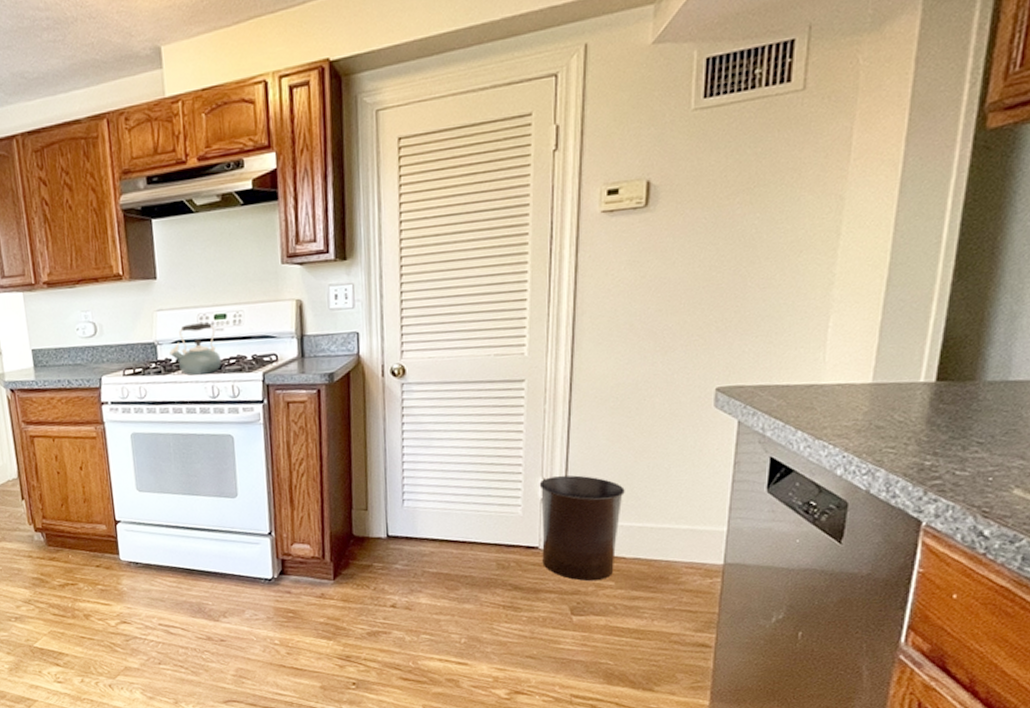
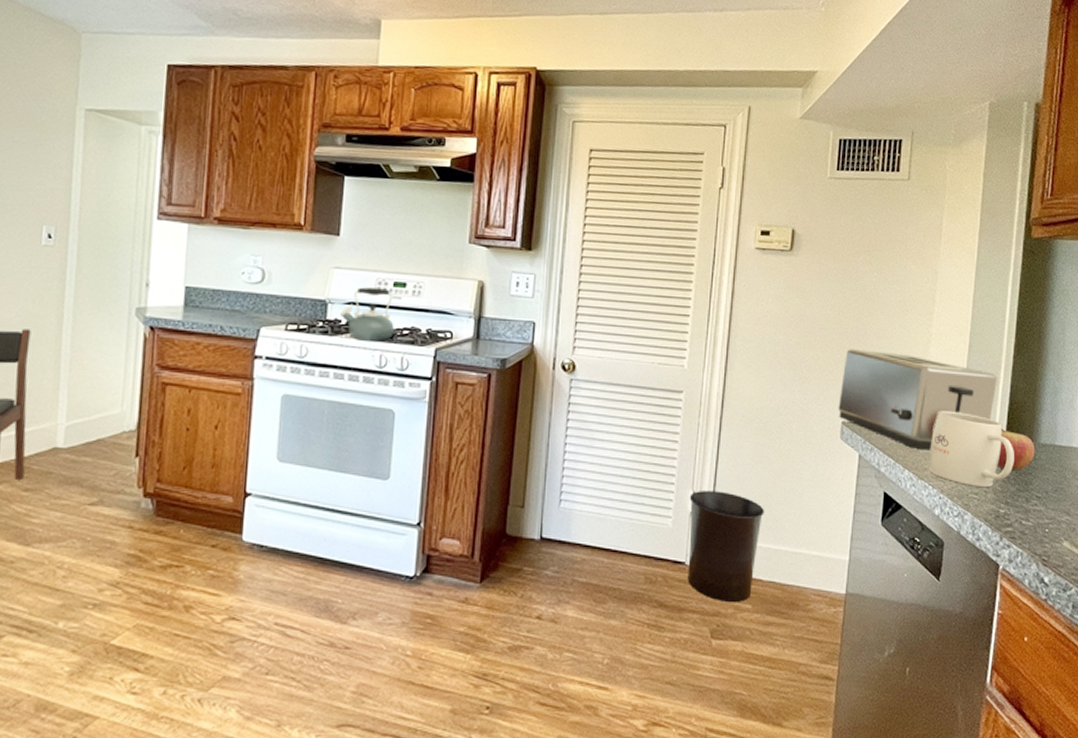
toaster: none [711,302,927,407] -> present [838,349,997,449]
mug: none [828,359,948,441] -> present [928,410,1014,488]
fruit: none [922,370,978,417] -> present [997,428,1035,471]

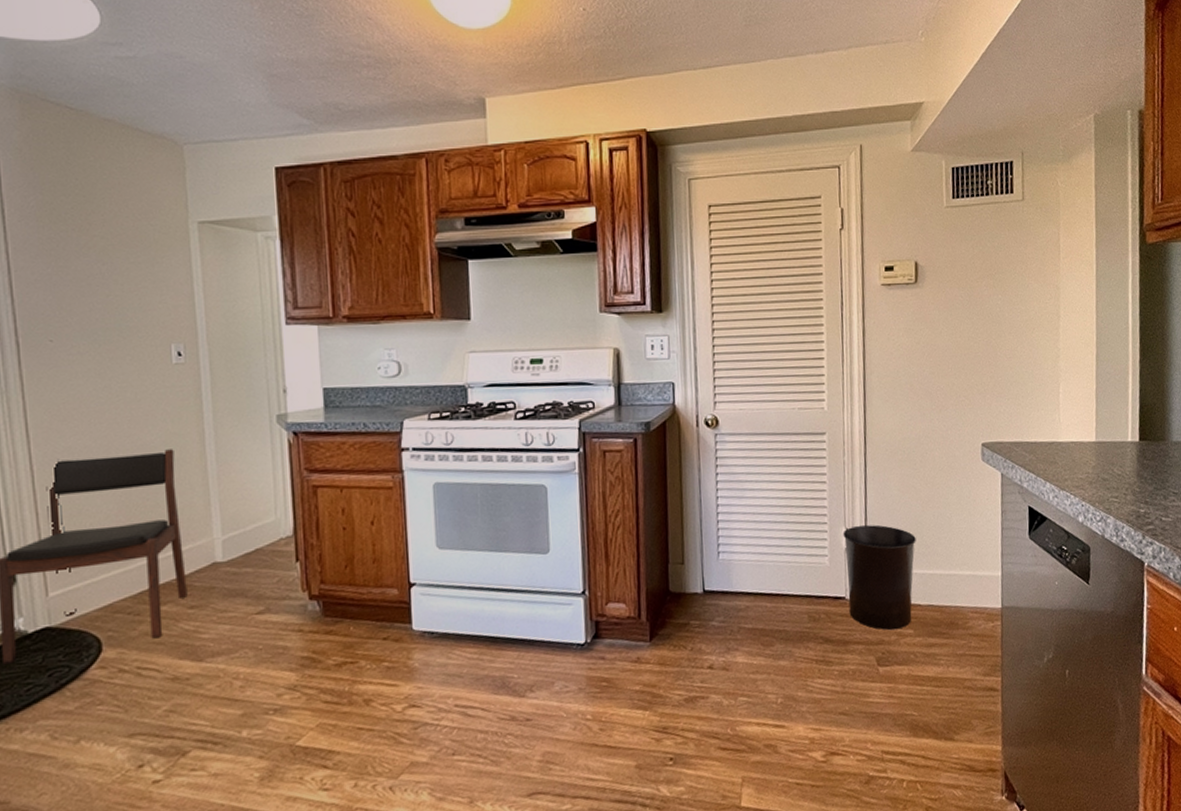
kettle: present [340,287,394,343] -> none [481,367,536,422]
toaster: present [838,349,997,449] -> none [976,371,1127,461]
mug: present [928,410,1014,488] -> none [1068,420,1150,491]
fruit: present [997,428,1035,471] -> none [1133,431,1169,471]

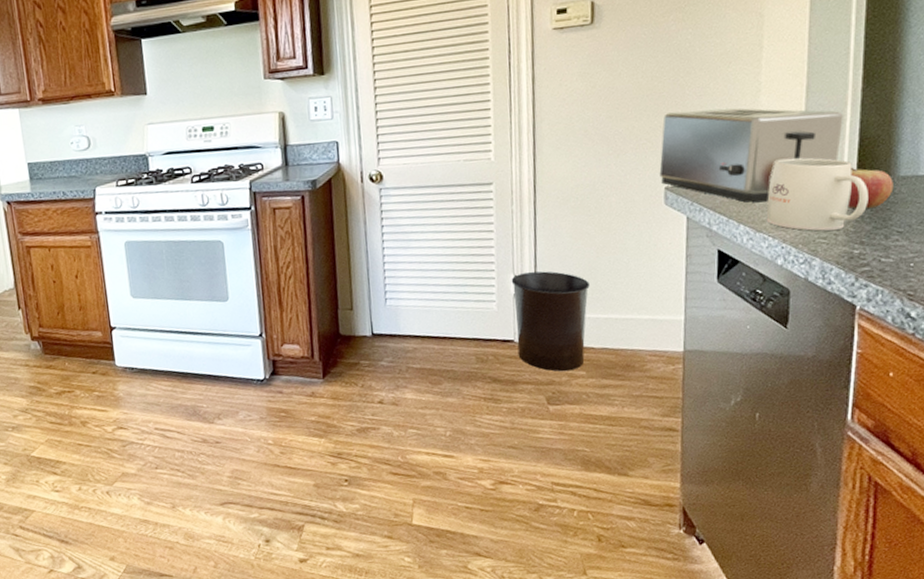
toaster: none [976,371,1127,461] -> present [659,108,843,202]
mug: none [1068,420,1150,491] -> present [766,157,868,232]
fruit: none [1133,431,1169,471] -> present [847,167,894,209]

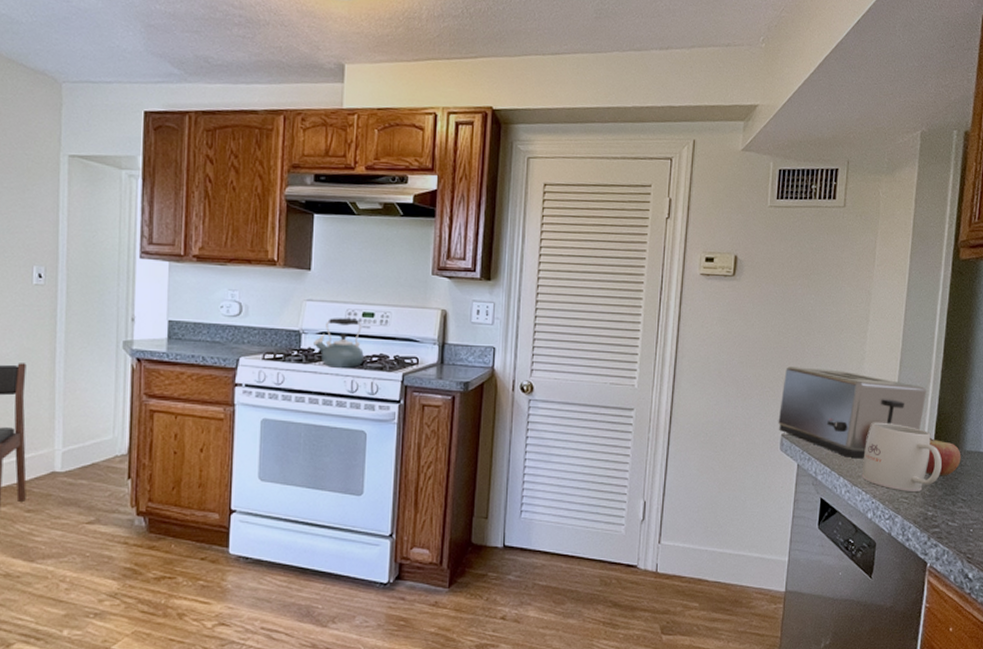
kettle: none [160,134,210,186] -> present [314,318,364,369]
waste bin: present [511,271,590,371] -> none [639,500,710,601]

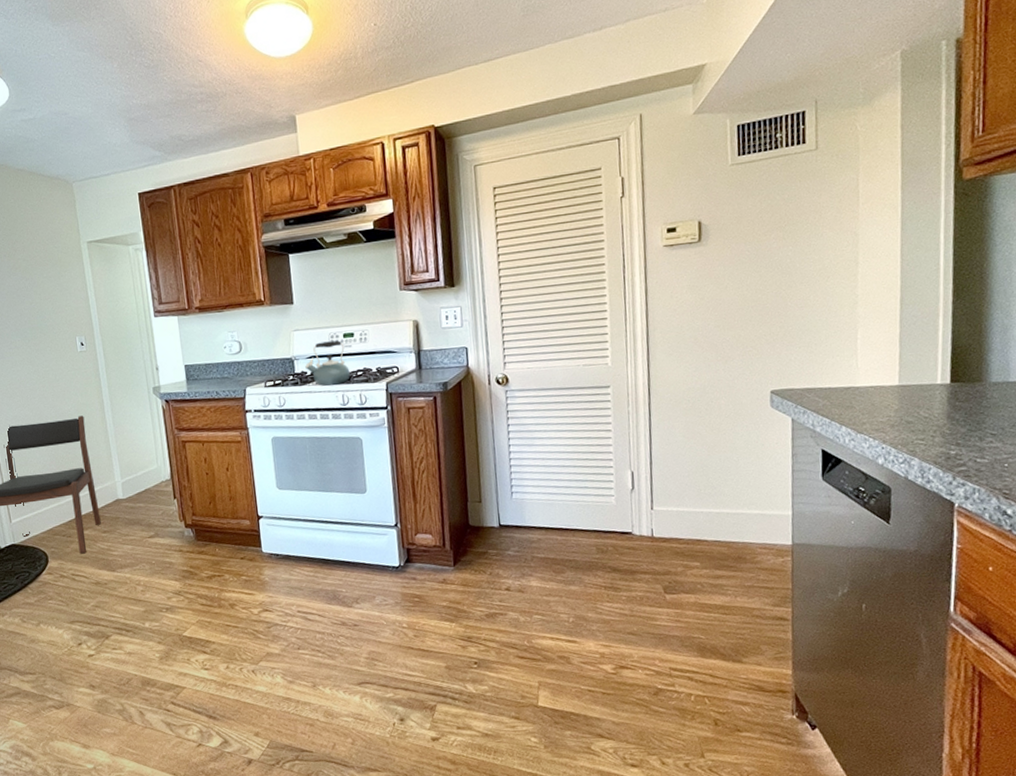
toaster: present [778,367,926,458] -> none [765,318,936,406]
mug: present [861,422,942,493] -> none [866,364,963,433]
fruit: present [925,437,961,476] -> none [943,373,986,413]

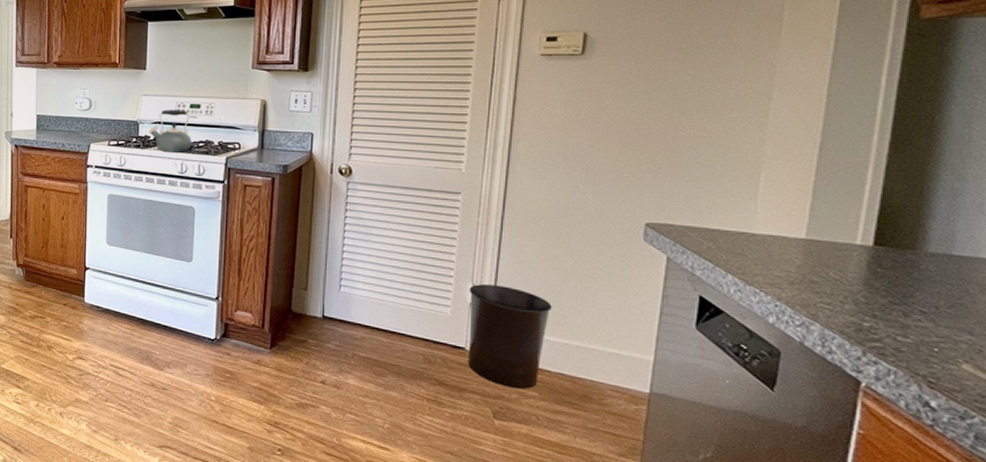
waste bin: none [628,468,702,562] -> present [468,284,552,389]

